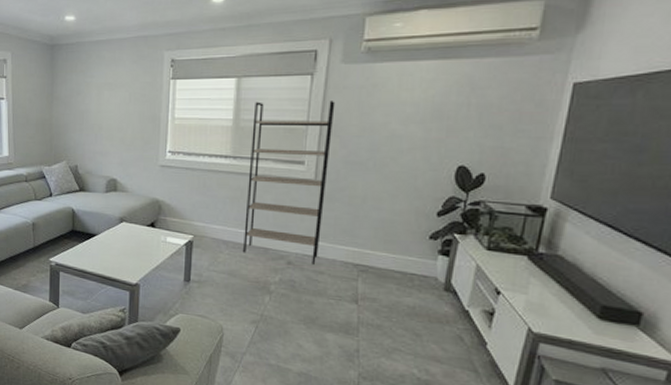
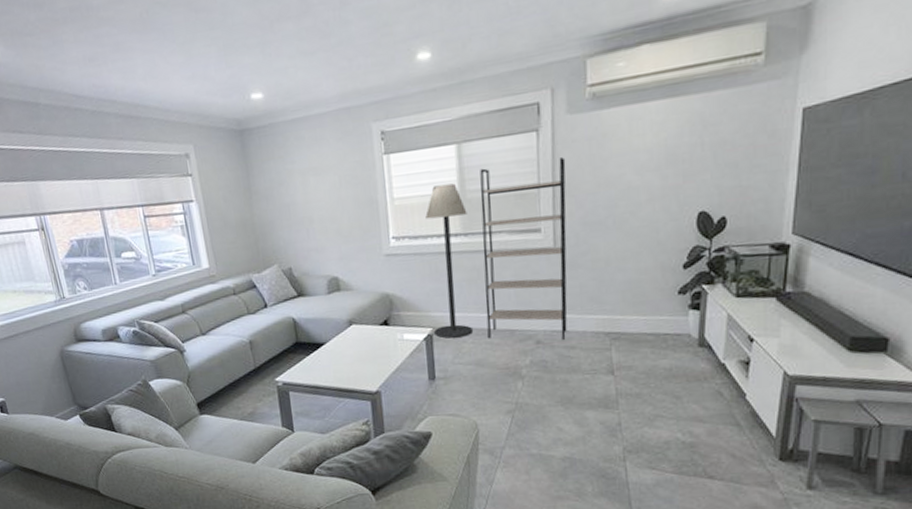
floor lamp: none [195,111,239,248] -> present [425,183,474,339]

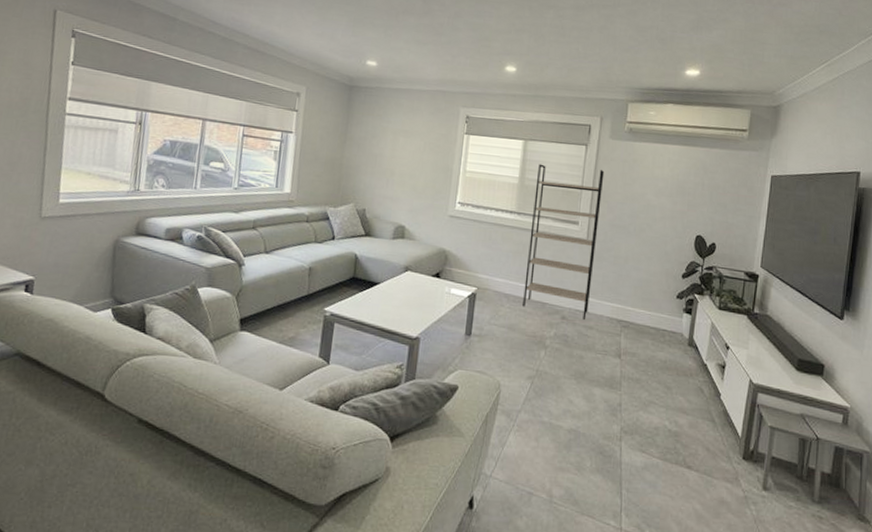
floor lamp: present [425,183,474,339] -> none [478,168,523,301]

